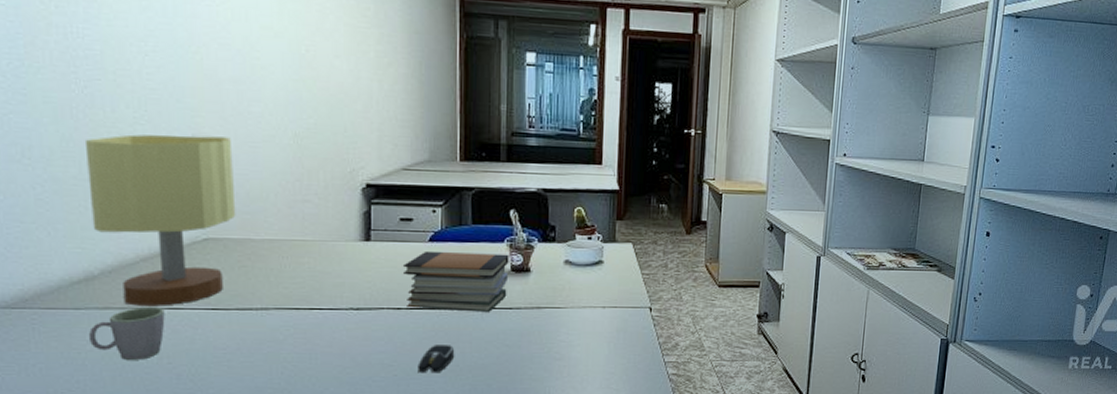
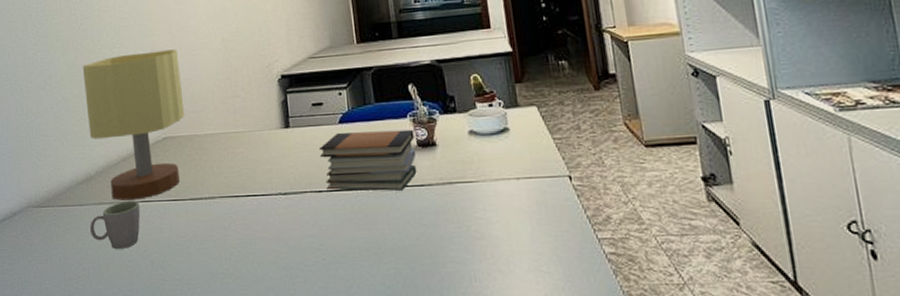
computer mouse: present [418,345,455,373] -> none [343,226,376,257]

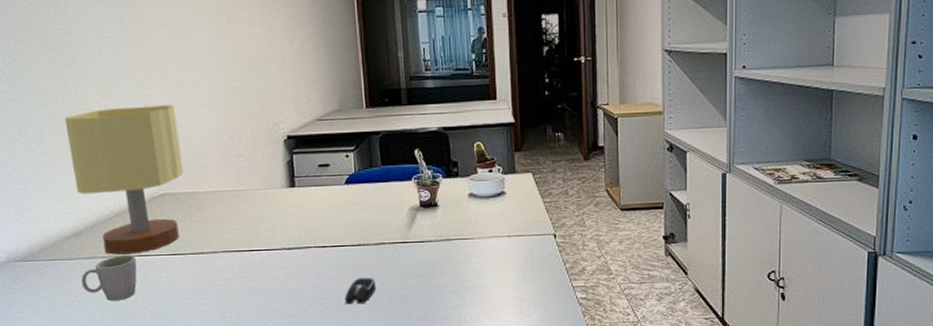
book stack: present [318,129,417,191] -> none [324,191,418,247]
computer mouse: none [343,226,376,257] -> present [344,278,377,305]

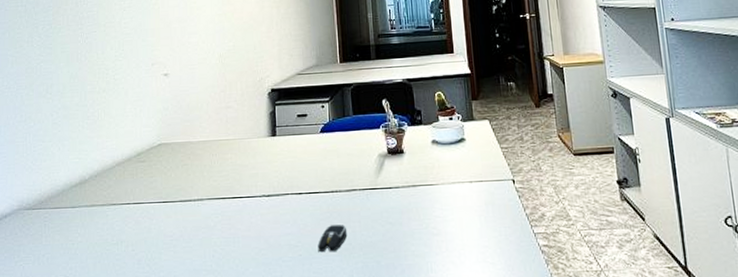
table lamp: present [64,105,184,255] -> none [84,63,180,203]
mug: present [81,254,137,301] -> none [81,202,131,249]

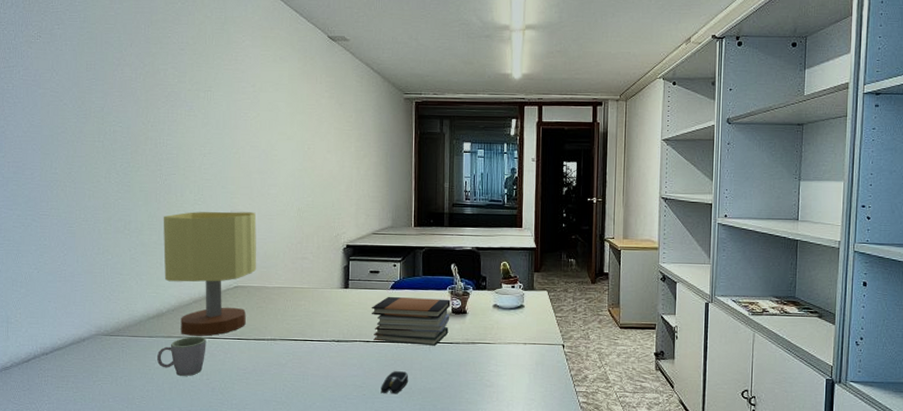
mug: none [81,202,131,249] -> present [157,336,207,376]
table lamp: none [84,63,180,203] -> present [163,211,257,336]
book stack: none [301,138,386,193] -> present [371,296,451,346]

